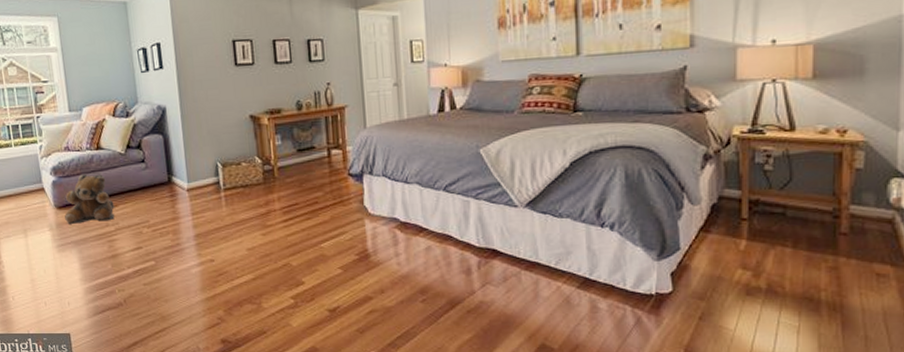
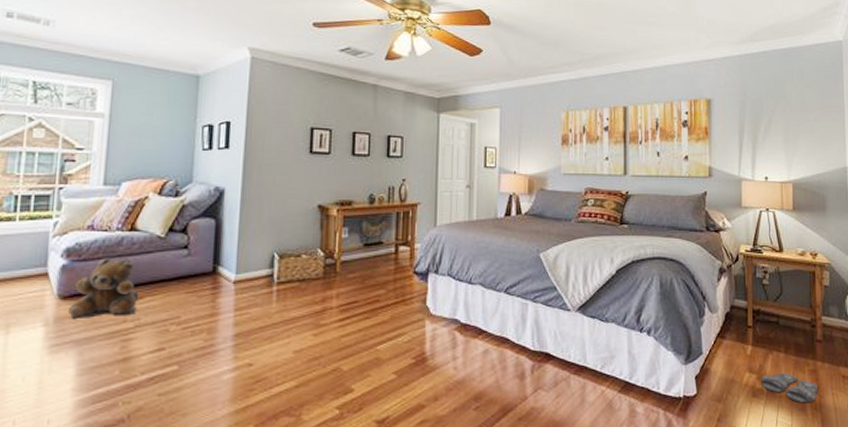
slippers: none [759,269,840,304] -> present [761,372,819,404]

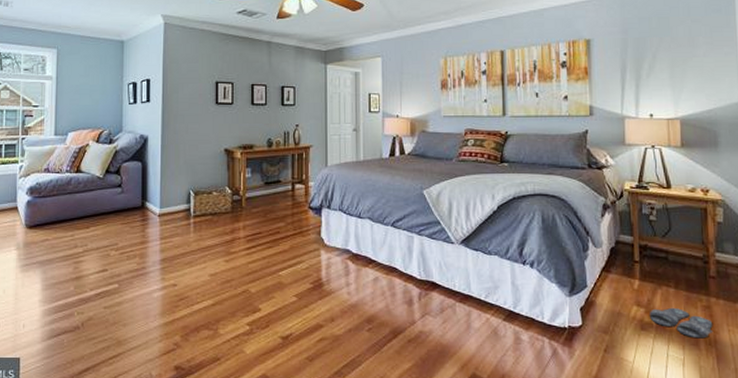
teddy bear: present [68,258,140,319] -> none [34,195,87,244]

